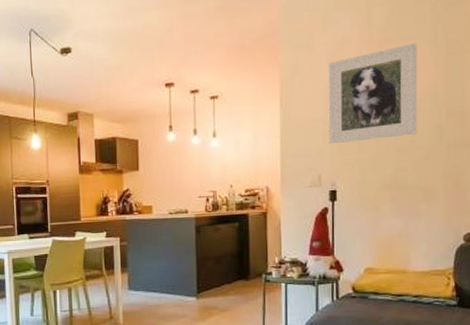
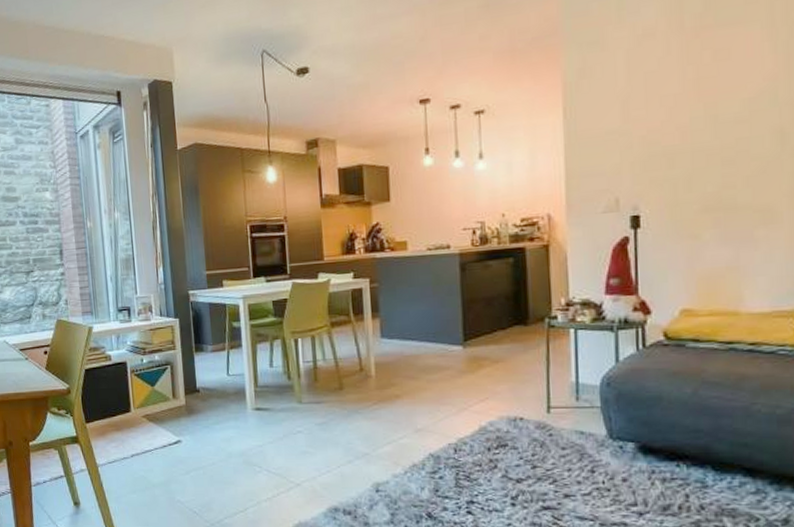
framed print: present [327,42,418,144] -> none [625,27,750,160]

